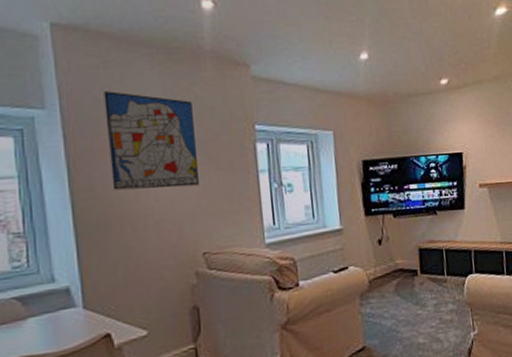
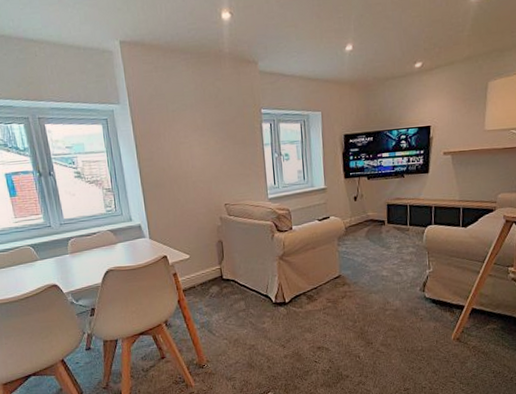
wall art: present [103,91,199,191] -> none [156,89,221,160]

